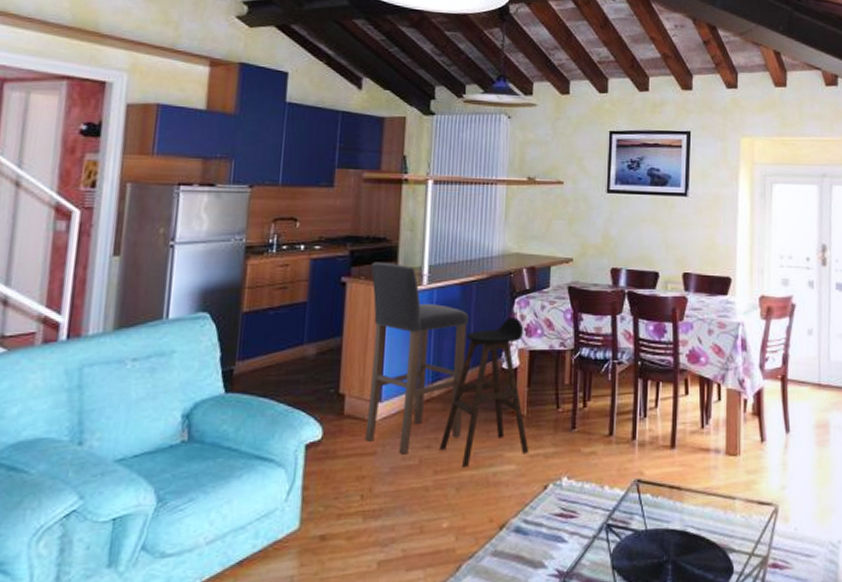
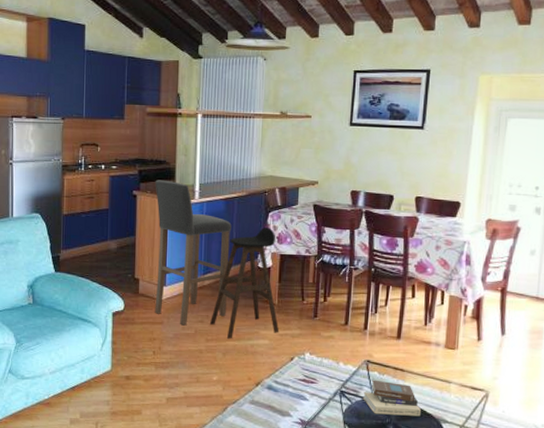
books: none [634,504,704,551] -> present [363,380,422,416]

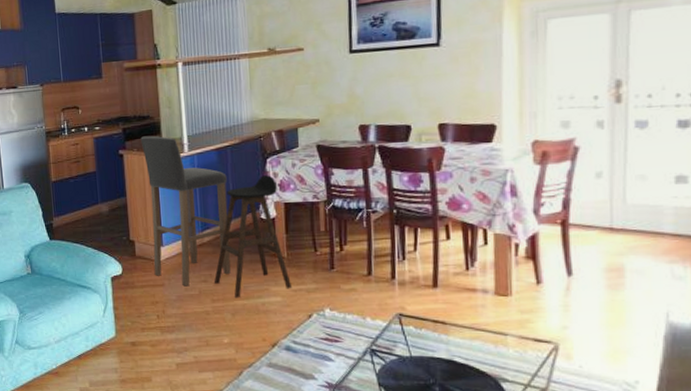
books: present [363,380,422,416] -> none [398,335,474,375]

